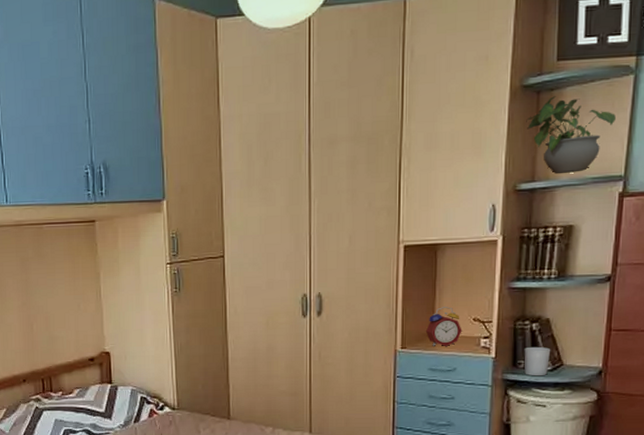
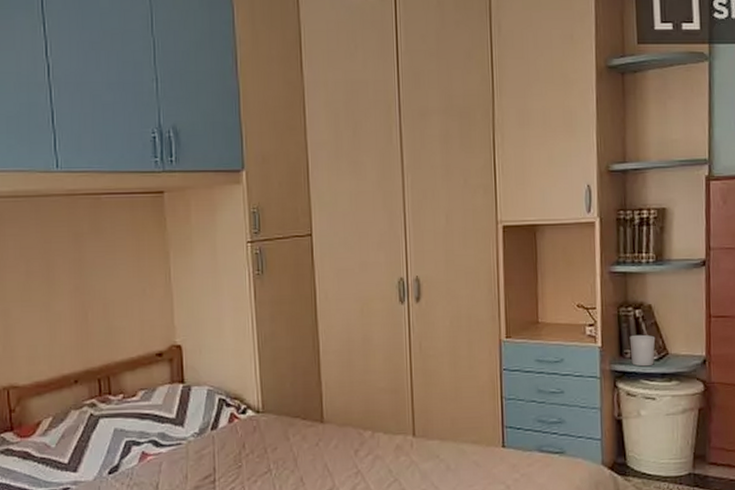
alarm clock: present [426,307,462,346] -> none [530,292,567,335]
potted plant: present [527,96,616,175] -> none [614,78,696,156]

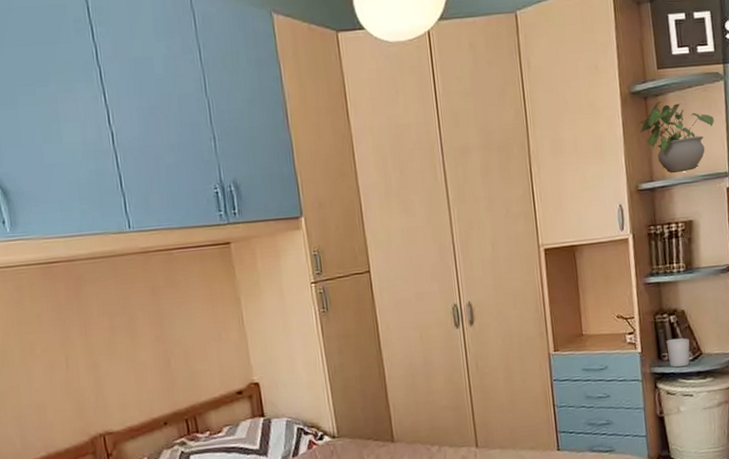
potted plant: none [614,78,696,156] -> present [639,101,714,174]

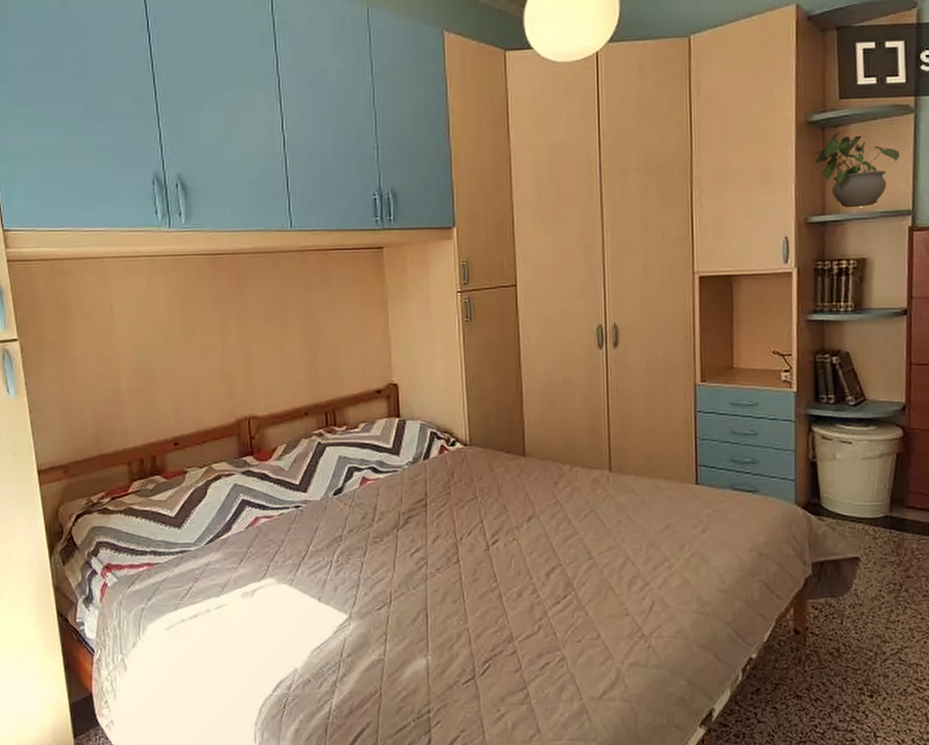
candle holder: present [666,338,690,368] -> none [826,380,853,412]

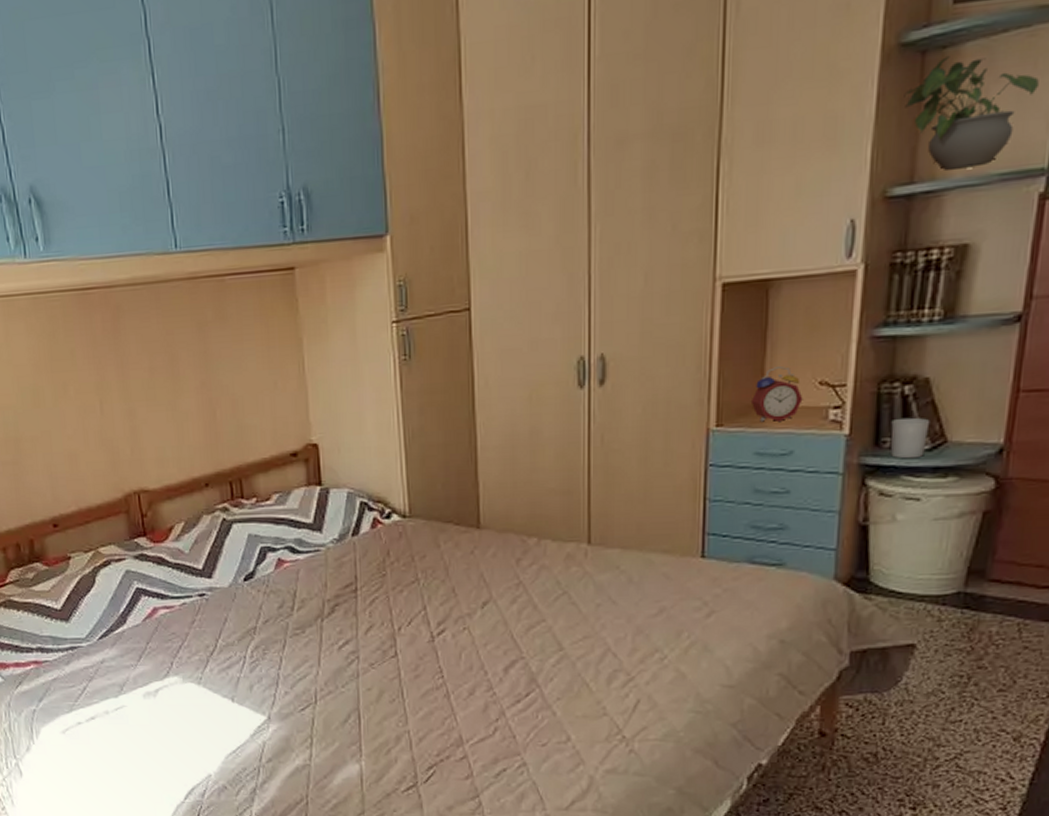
alarm clock: none [725,339,762,380] -> present [752,366,803,422]
candle holder: none [826,380,853,412] -> present [890,417,930,459]

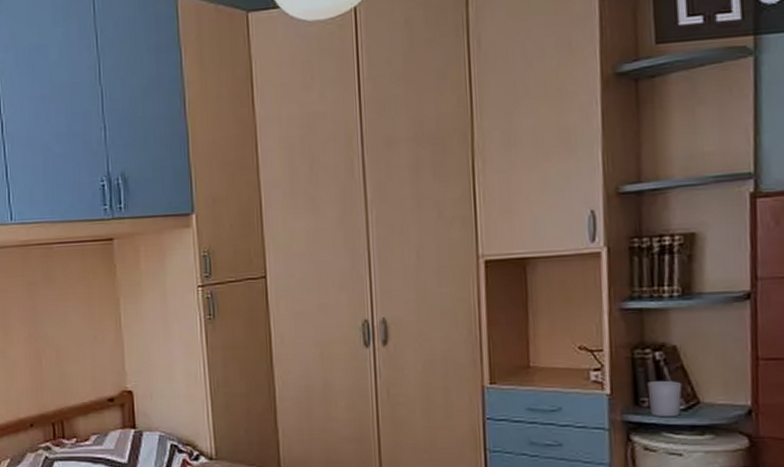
alarm clock: present [752,366,803,422] -> none [520,333,566,381]
potted plant: present [906,56,1039,172] -> none [625,84,736,174]

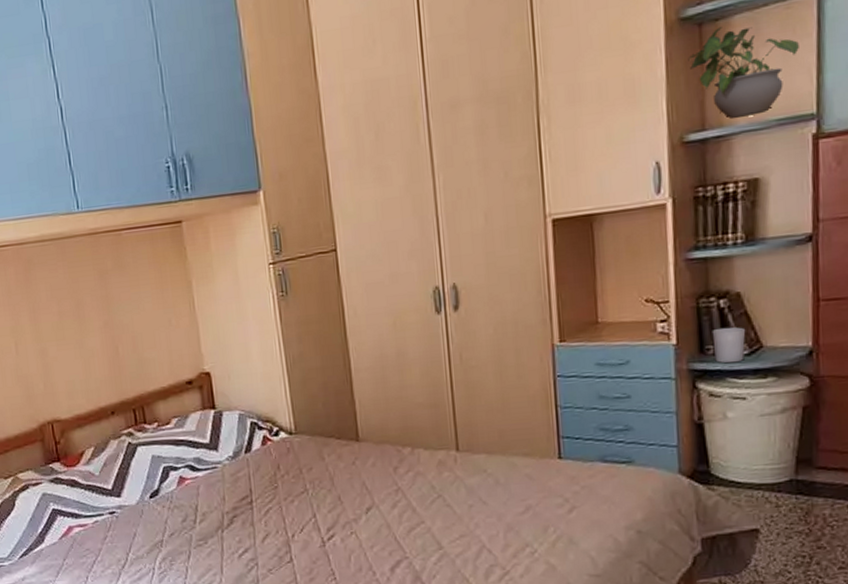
potted plant: none [625,84,736,174] -> present [689,27,799,120]

